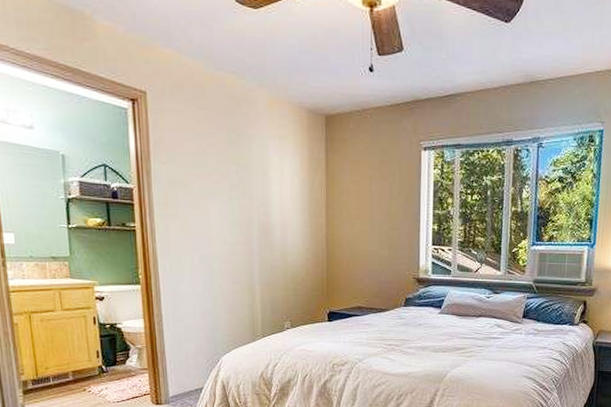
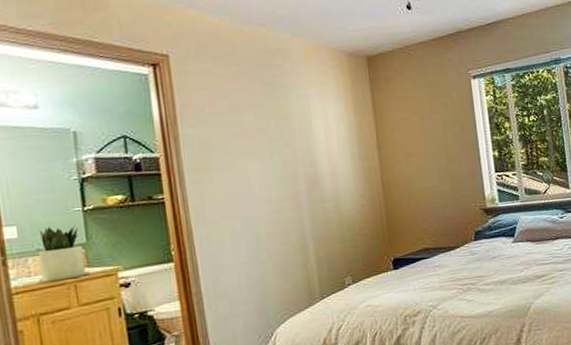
planter: none [30,238,73,286] -> present [38,224,91,283]

